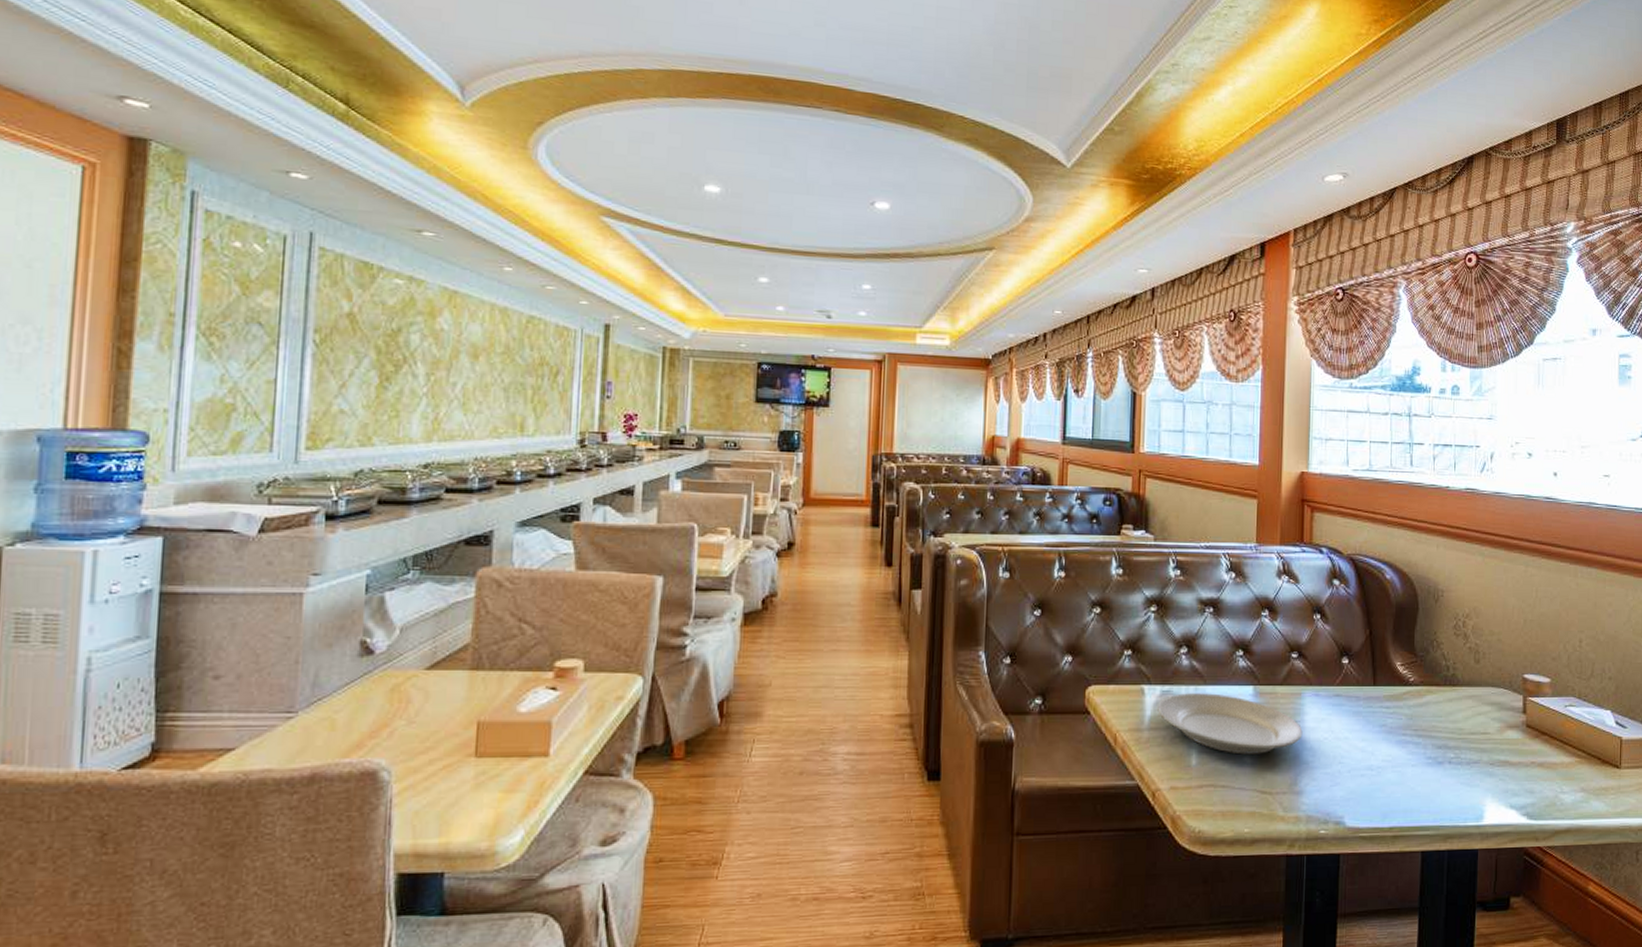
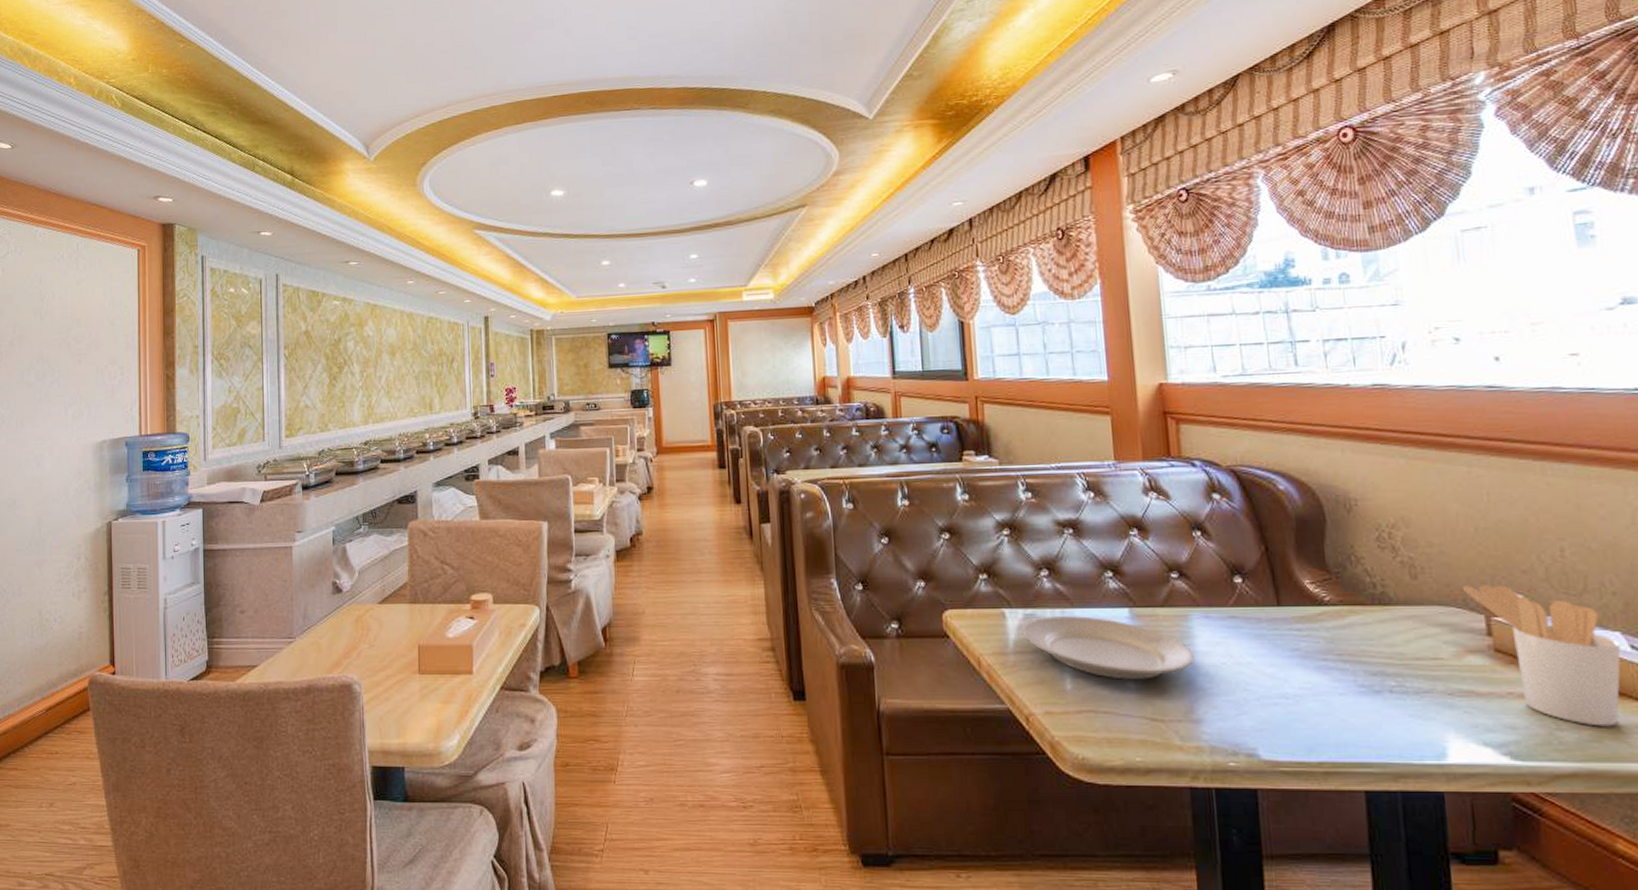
utensil holder: none [1511,669,1609,789] -> present [1463,584,1621,727]

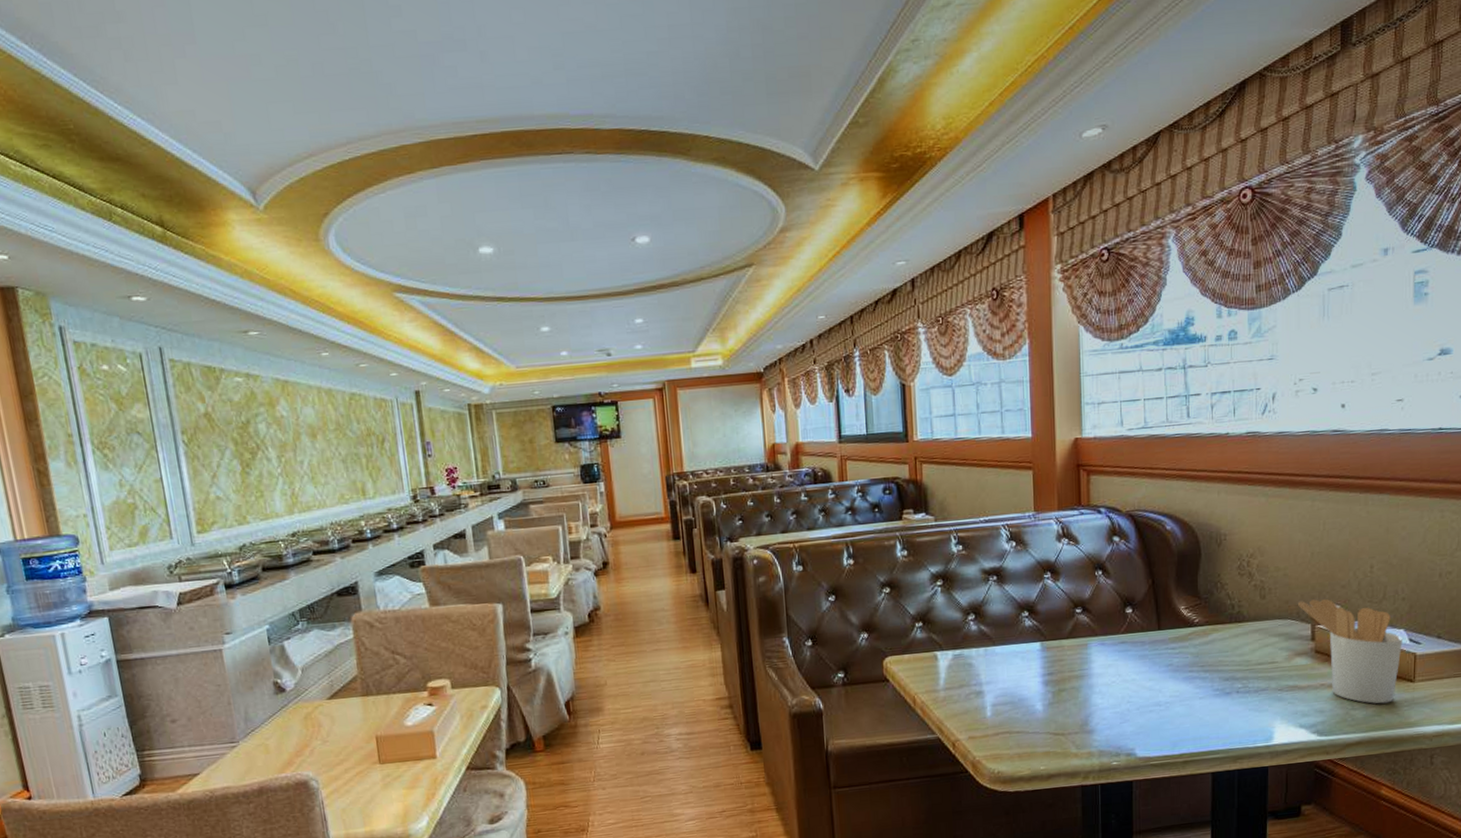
plate: present [1022,616,1195,680] -> none [951,652,1091,704]

